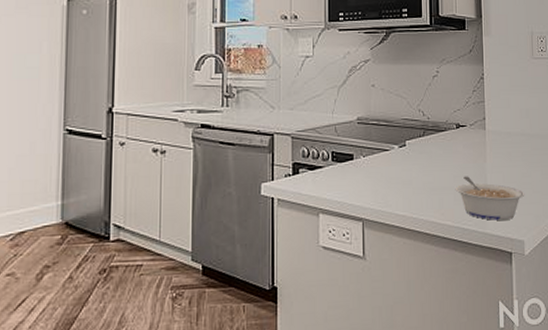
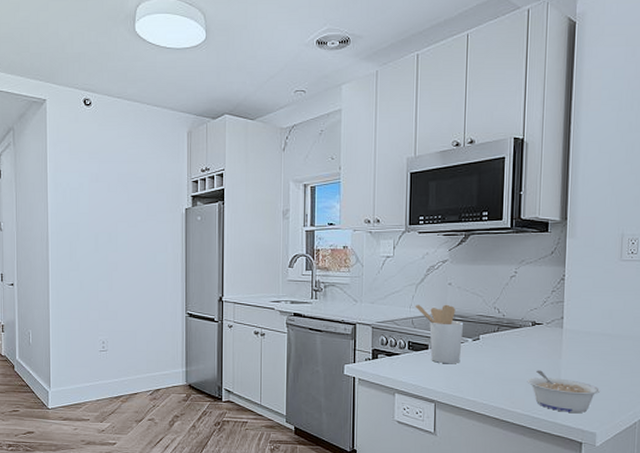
utensil holder: none [337,108,389,176] -> present [415,304,464,364]

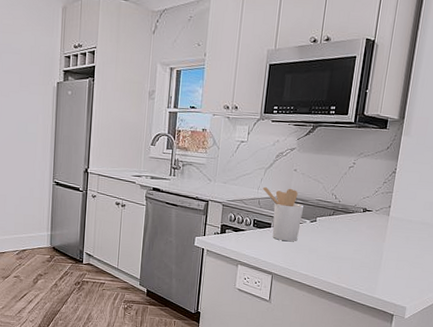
legume: present [527,370,601,413] -> none [353,251,415,290]

